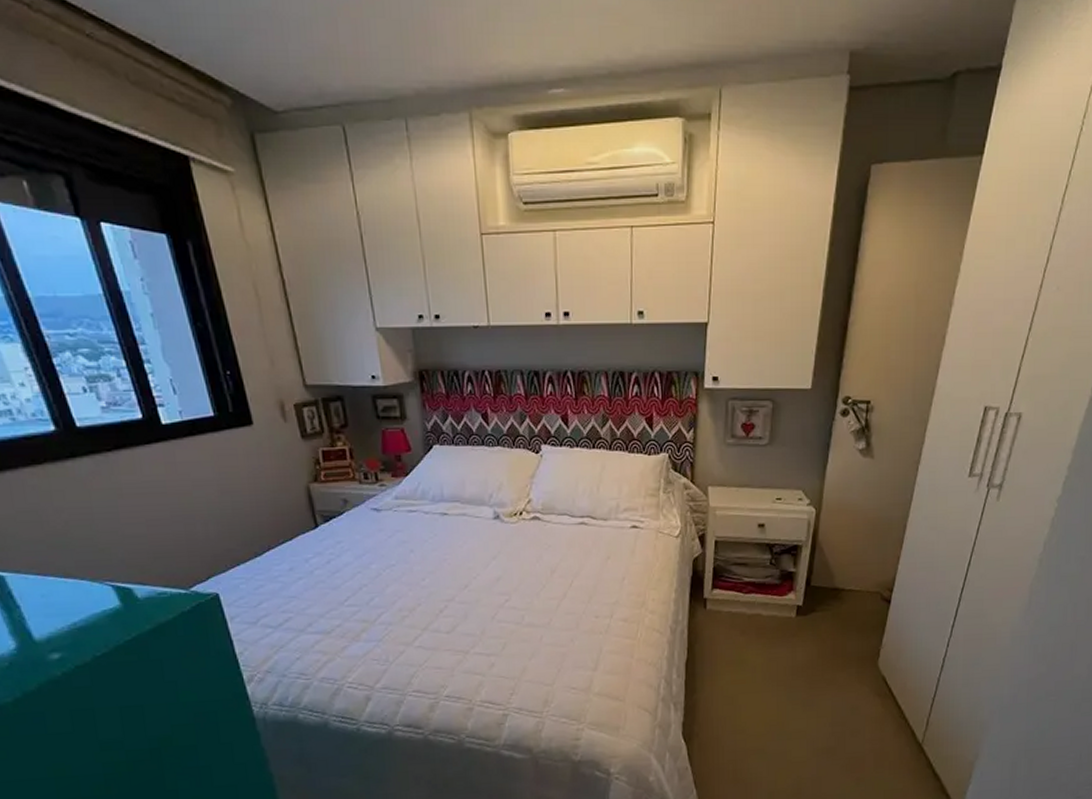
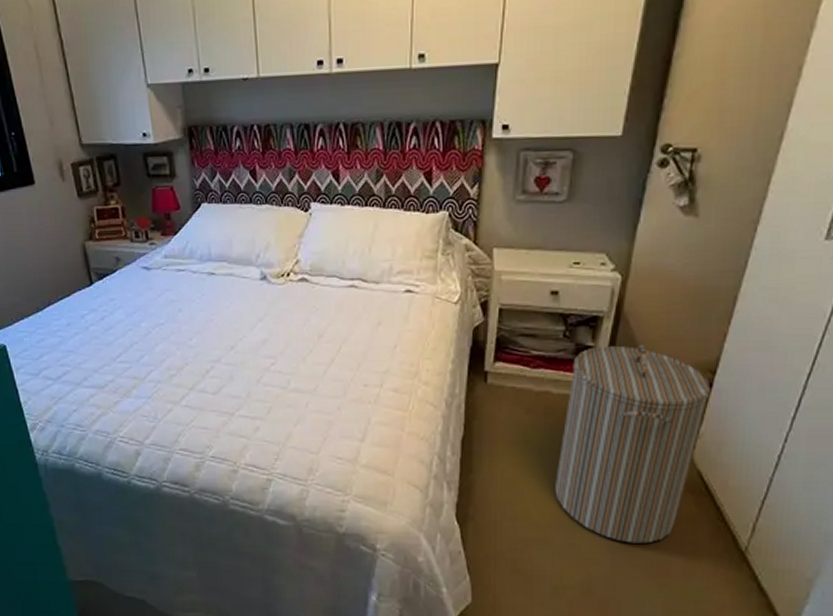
laundry hamper: none [768,568,890,745] -> present [555,343,712,544]

